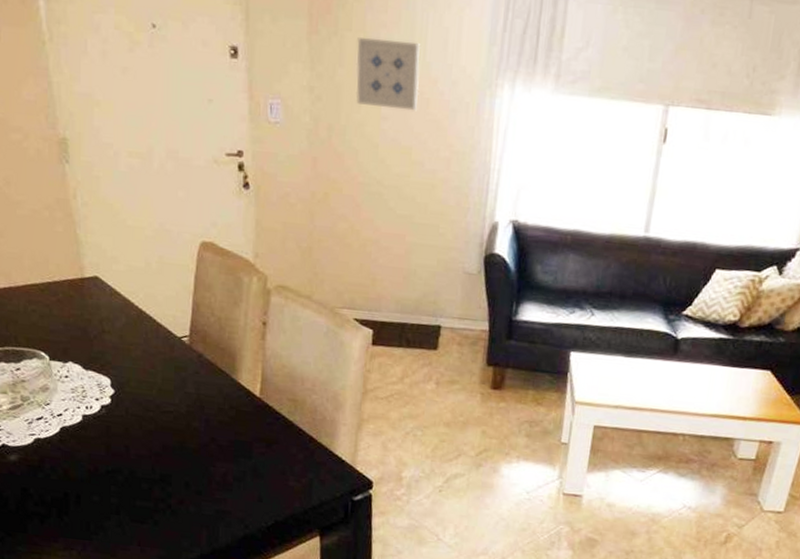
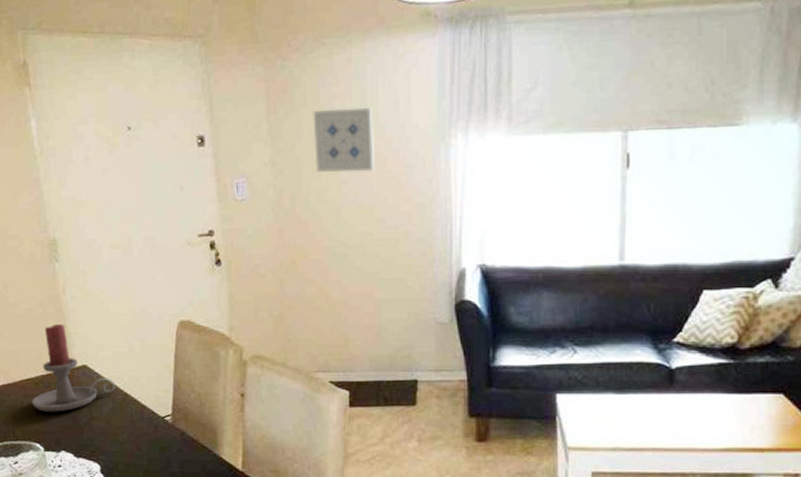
candle holder: none [36,230,129,322] -> present [32,324,115,412]

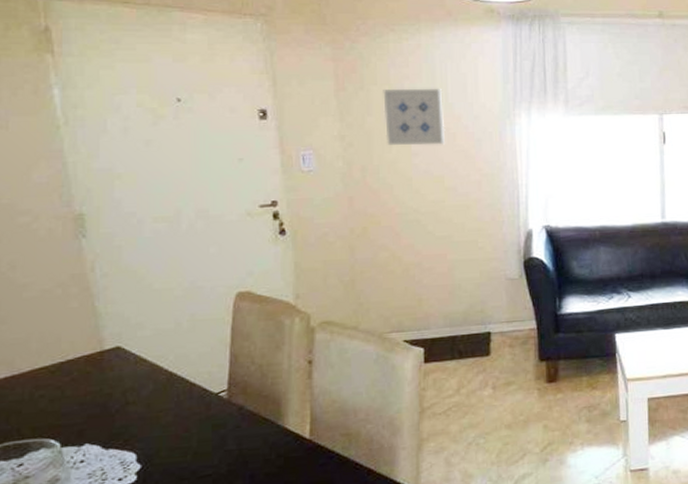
candle holder: present [32,324,115,412] -> none [45,304,157,403]

